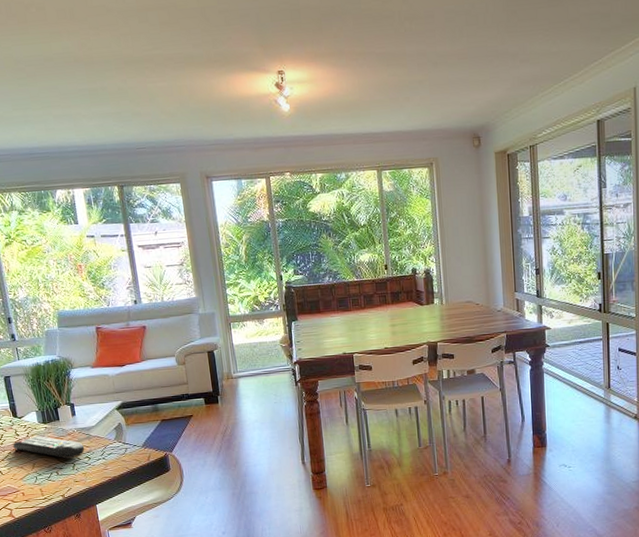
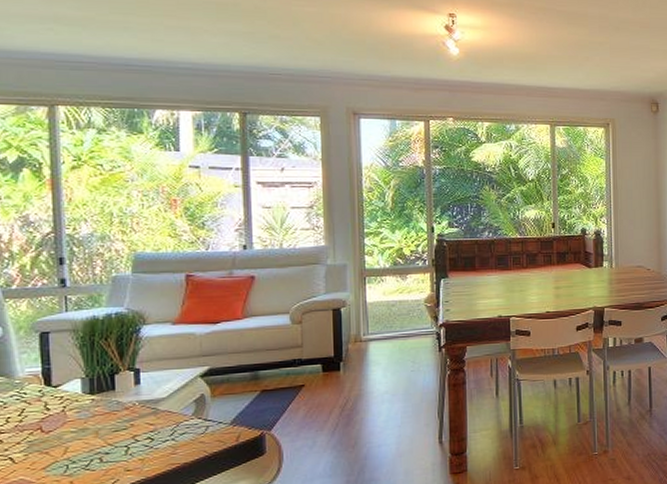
remote control: present [13,436,85,459] -> none [38,411,147,441]

